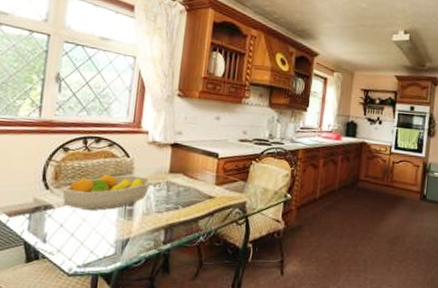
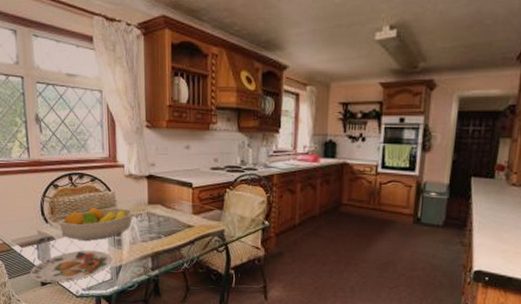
plate: none [13,220,119,259] -> present [30,250,112,283]

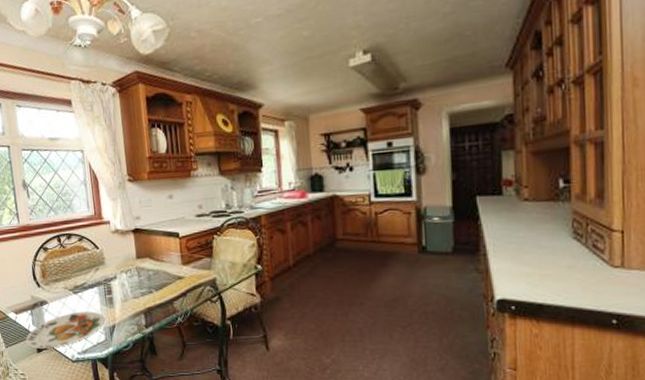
fruit bowl: present [59,207,133,242] -> none [51,265,122,303]

